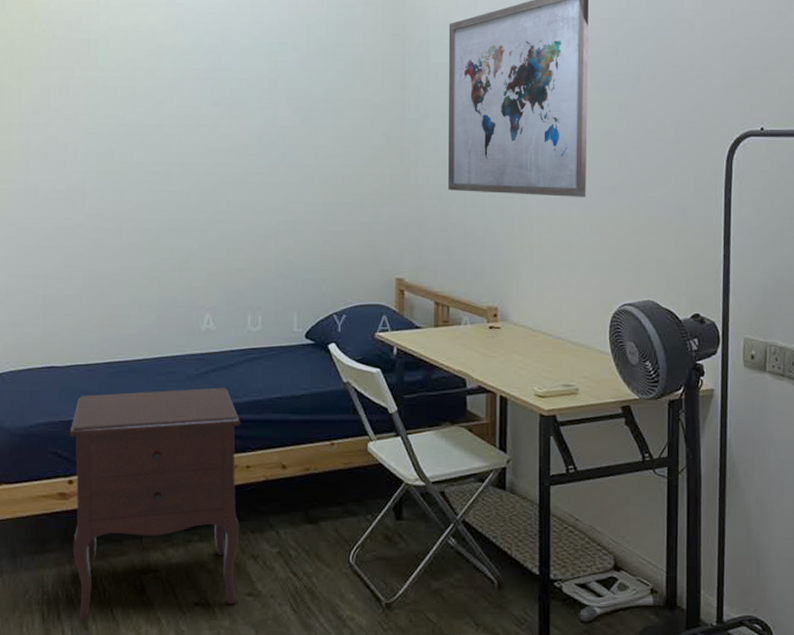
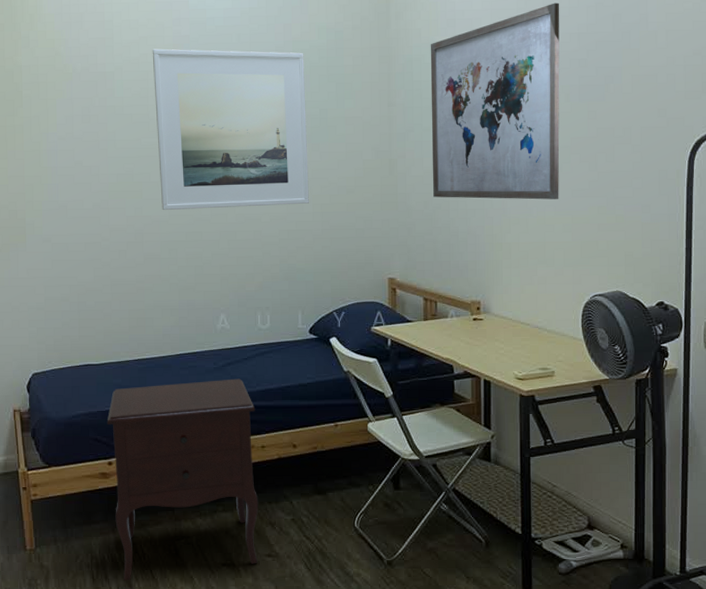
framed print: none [142,17,311,195] -> present [152,48,309,211]

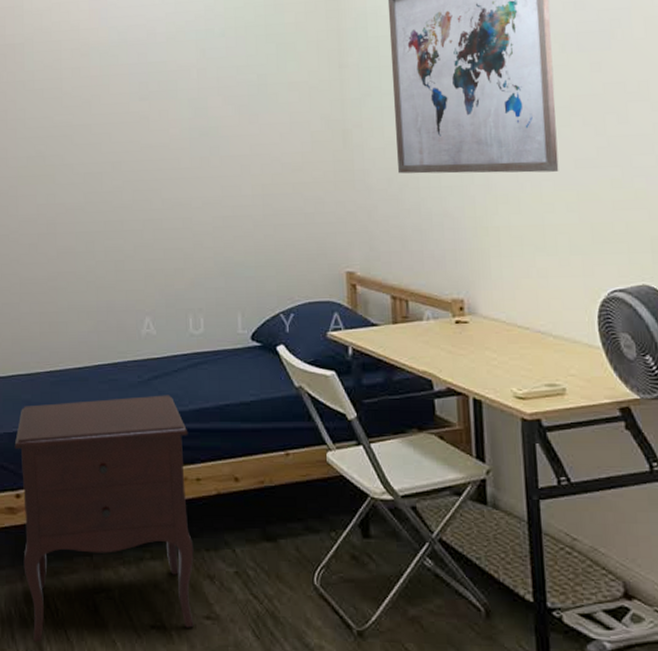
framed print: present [152,48,309,211] -> none [65,11,247,197]

